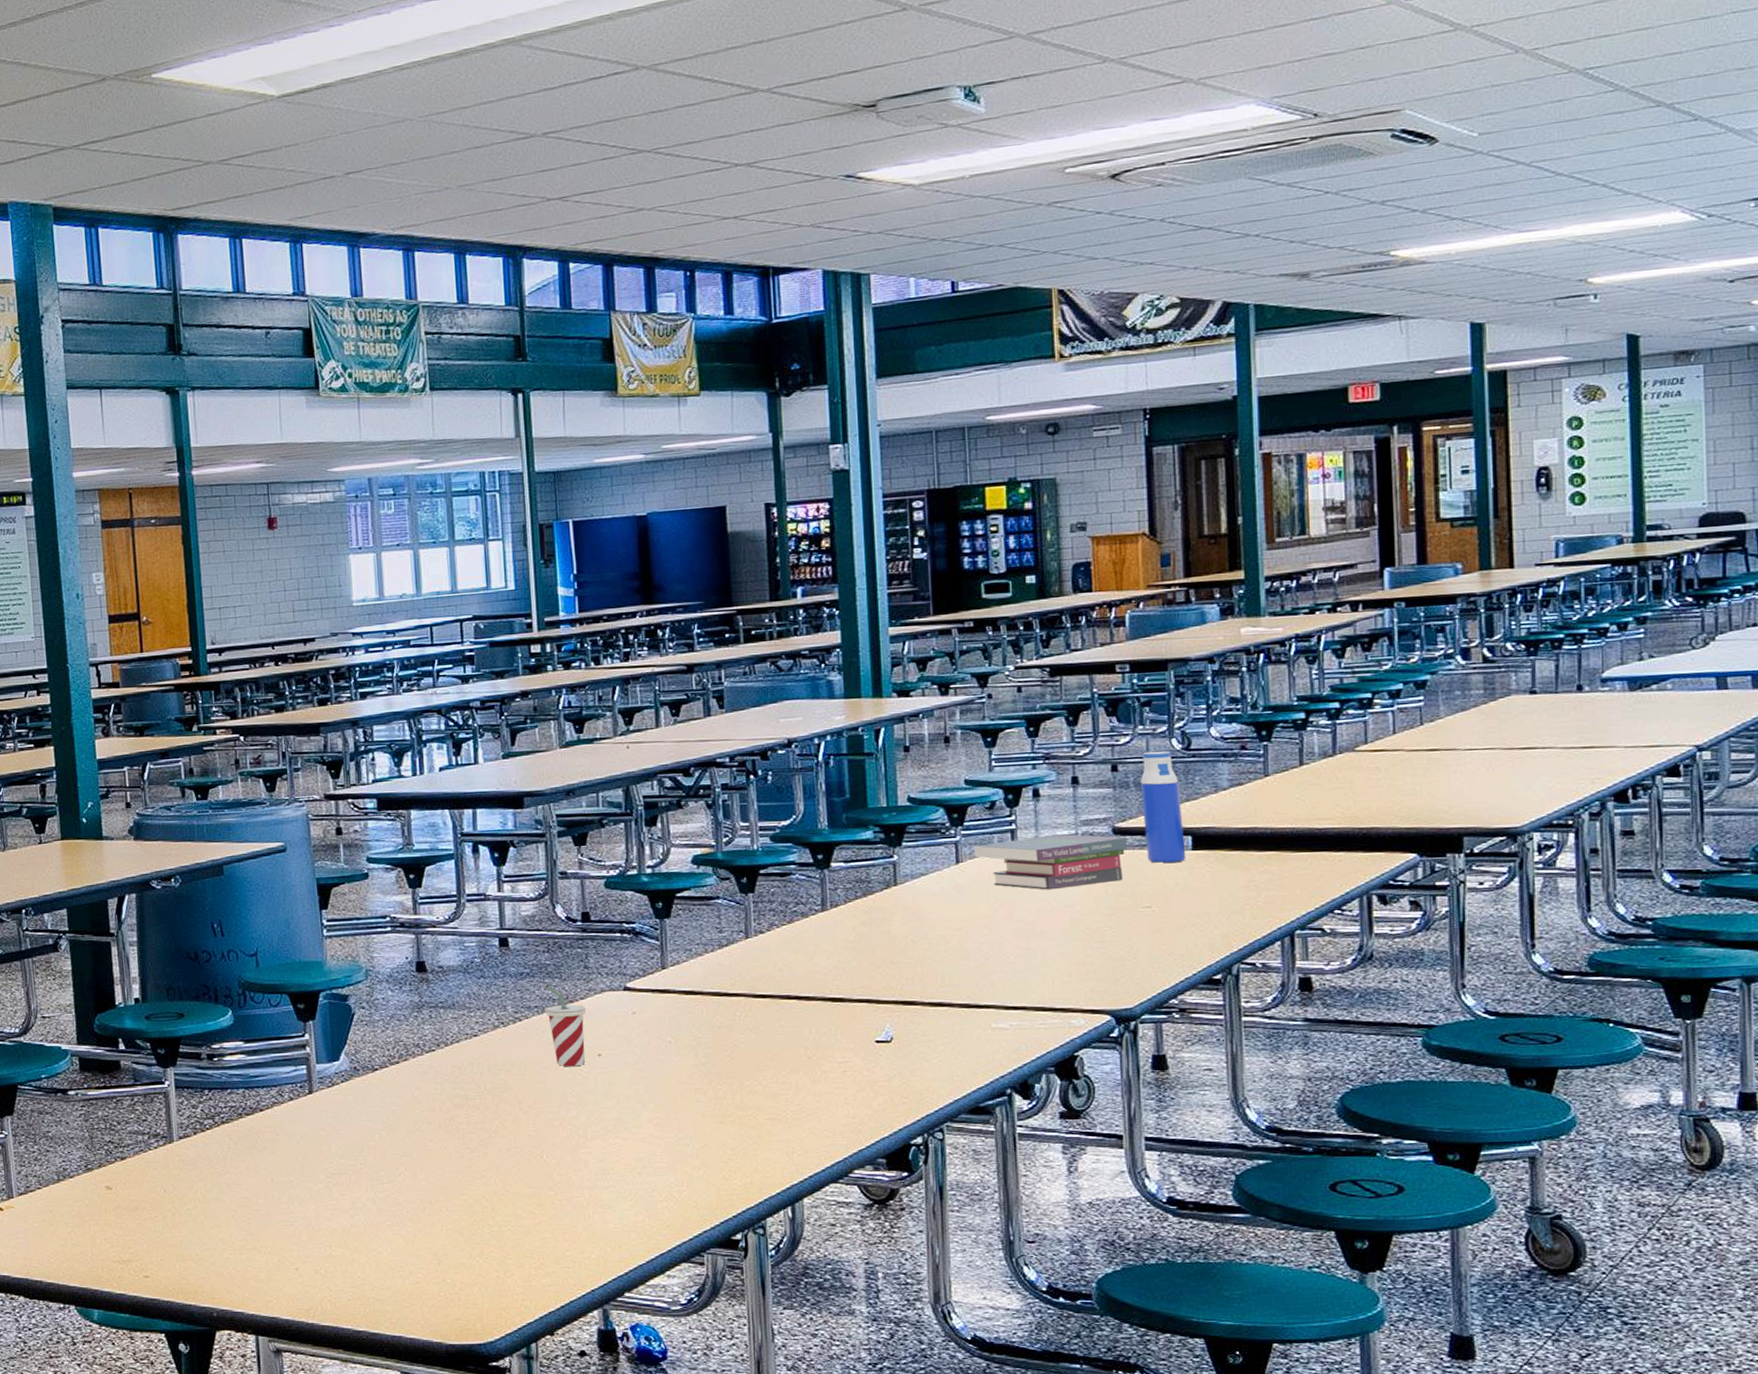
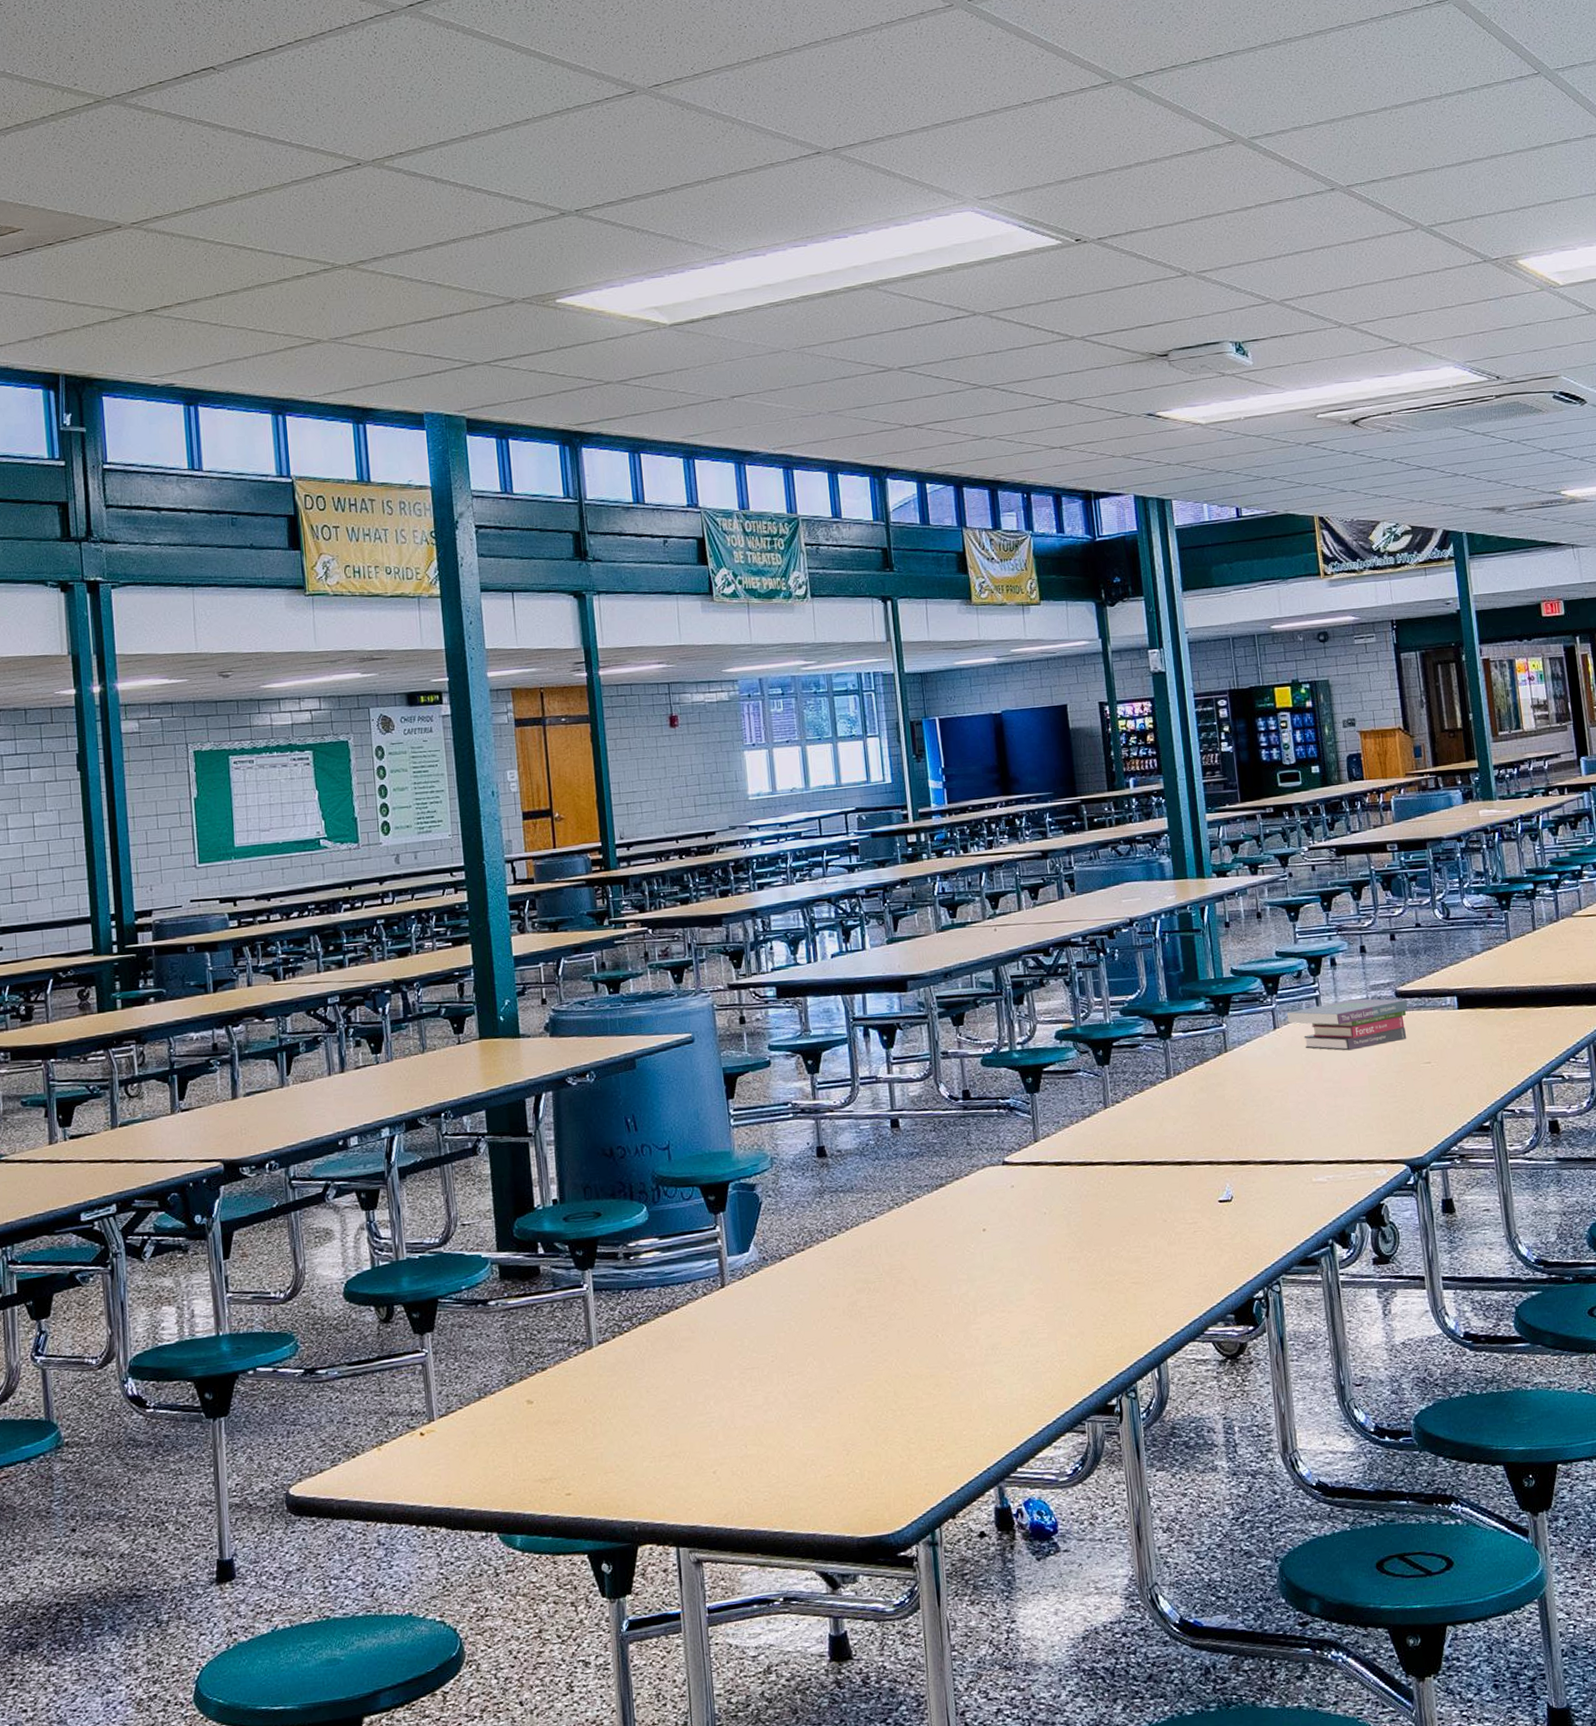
beverage cup: present [545,983,586,1067] -> none [933,1162,972,1244]
water bottle: present [1141,751,1186,863] -> none [1413,920,1454,1022]

